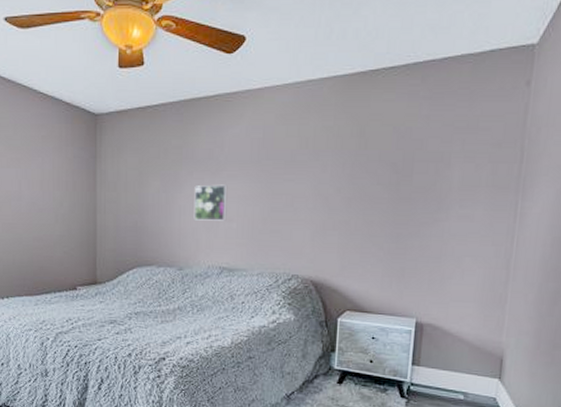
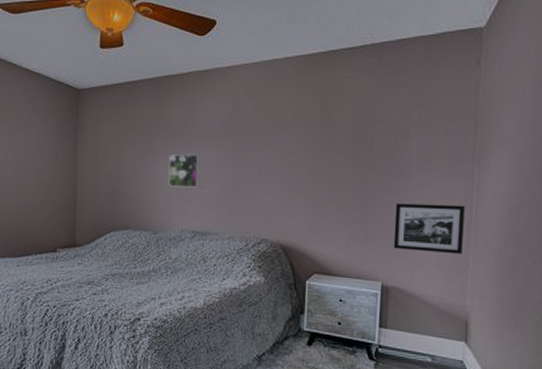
picture frame: none [429,236,506,290] -> present [393,203,465,254]

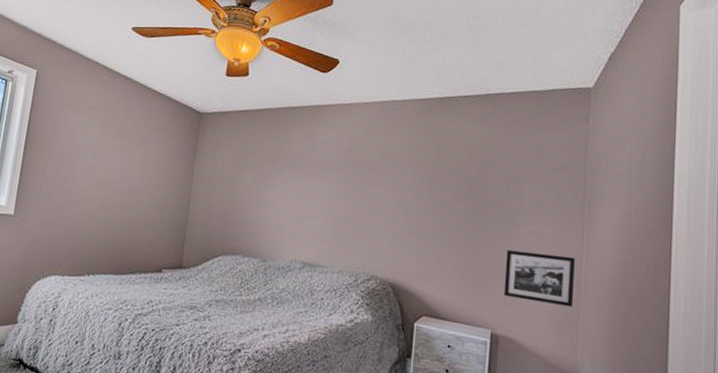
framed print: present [168,154,200,188] -> none [281,183,315,218]

